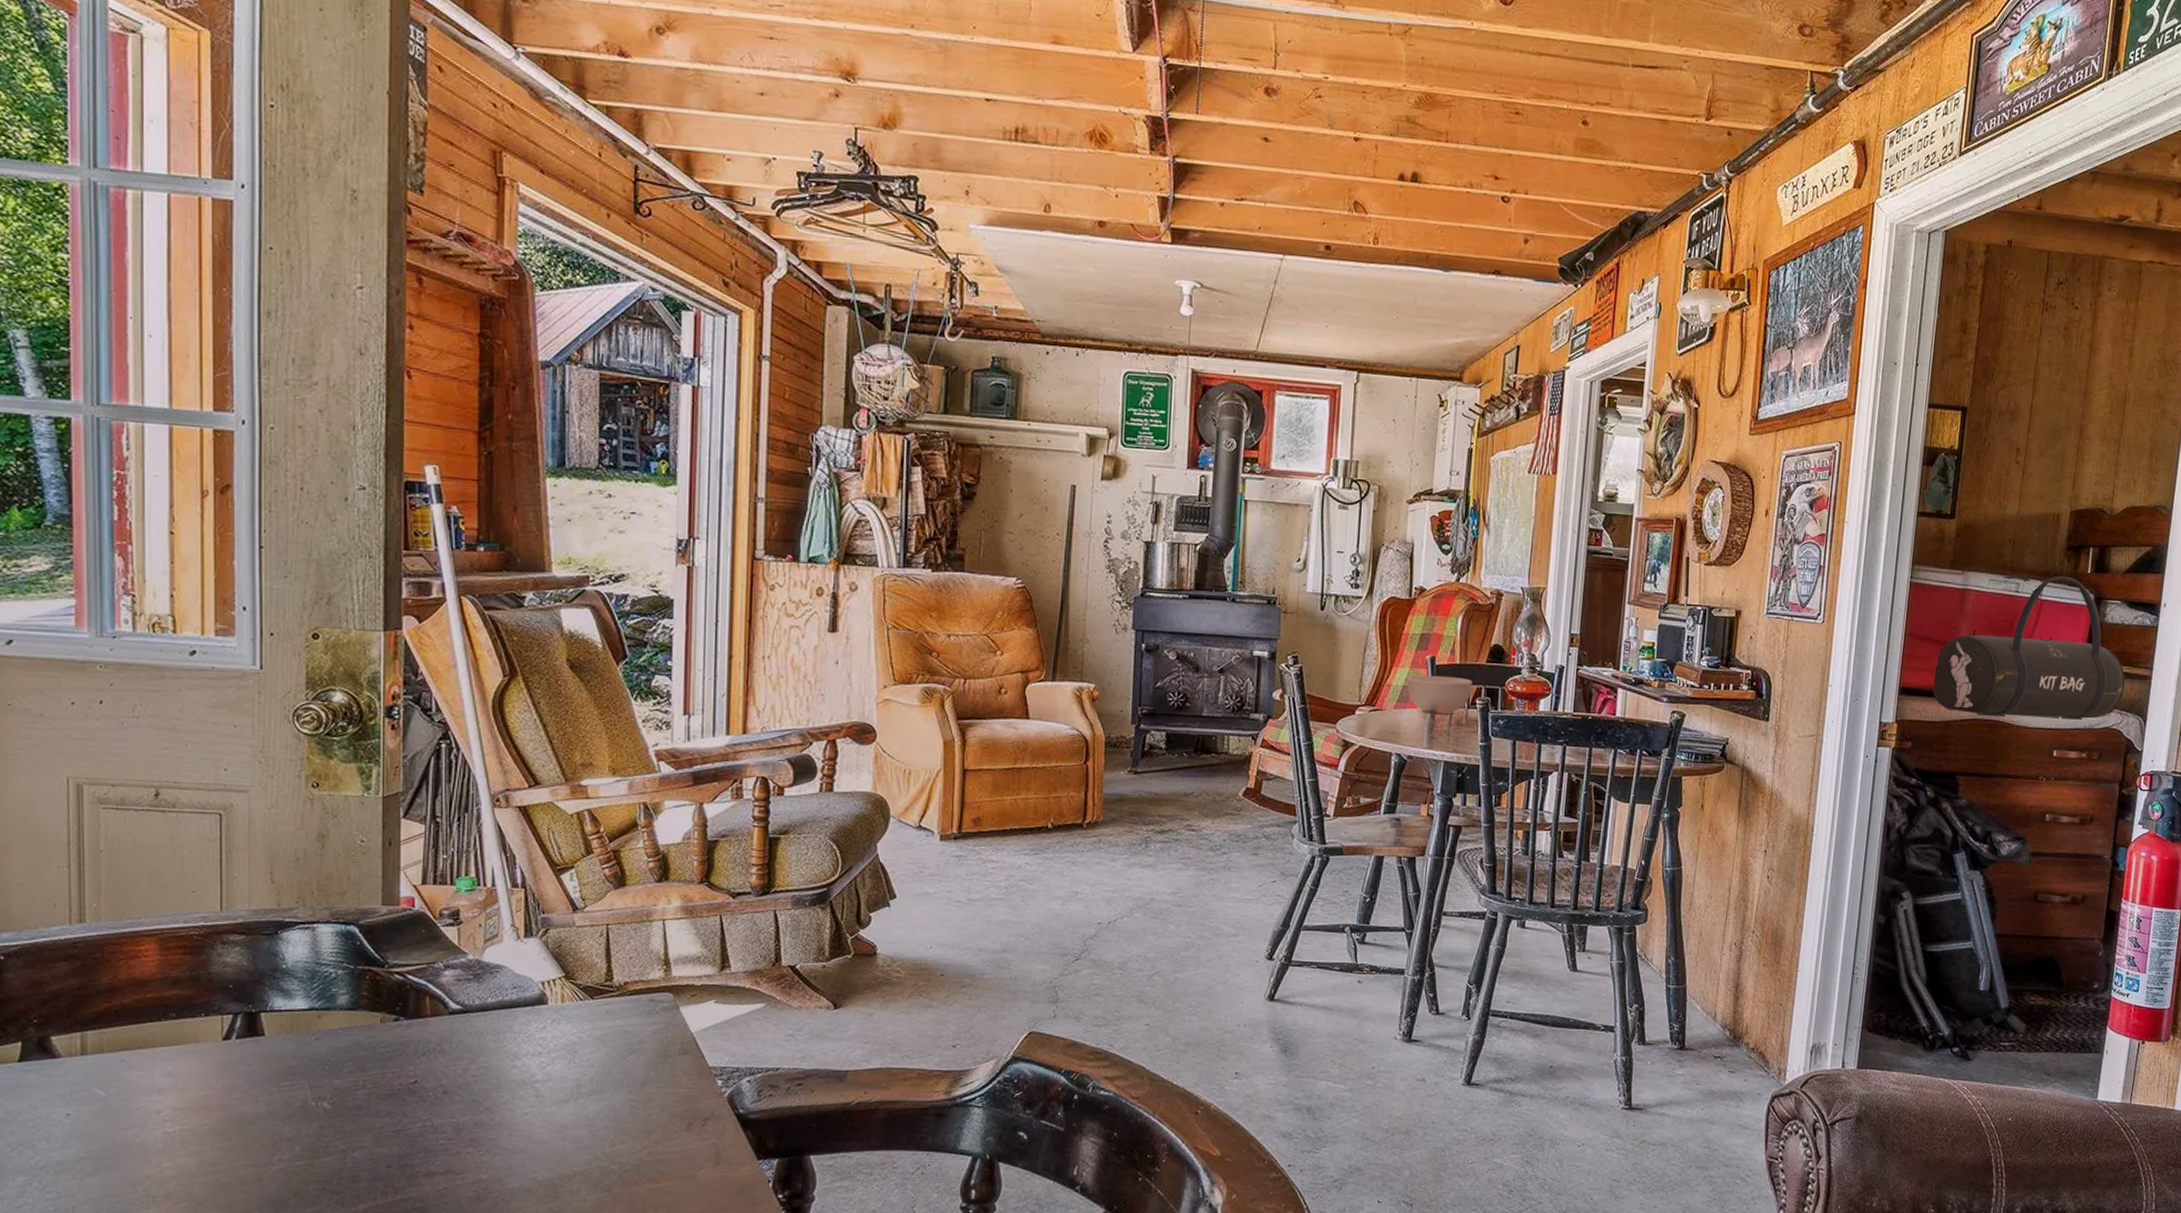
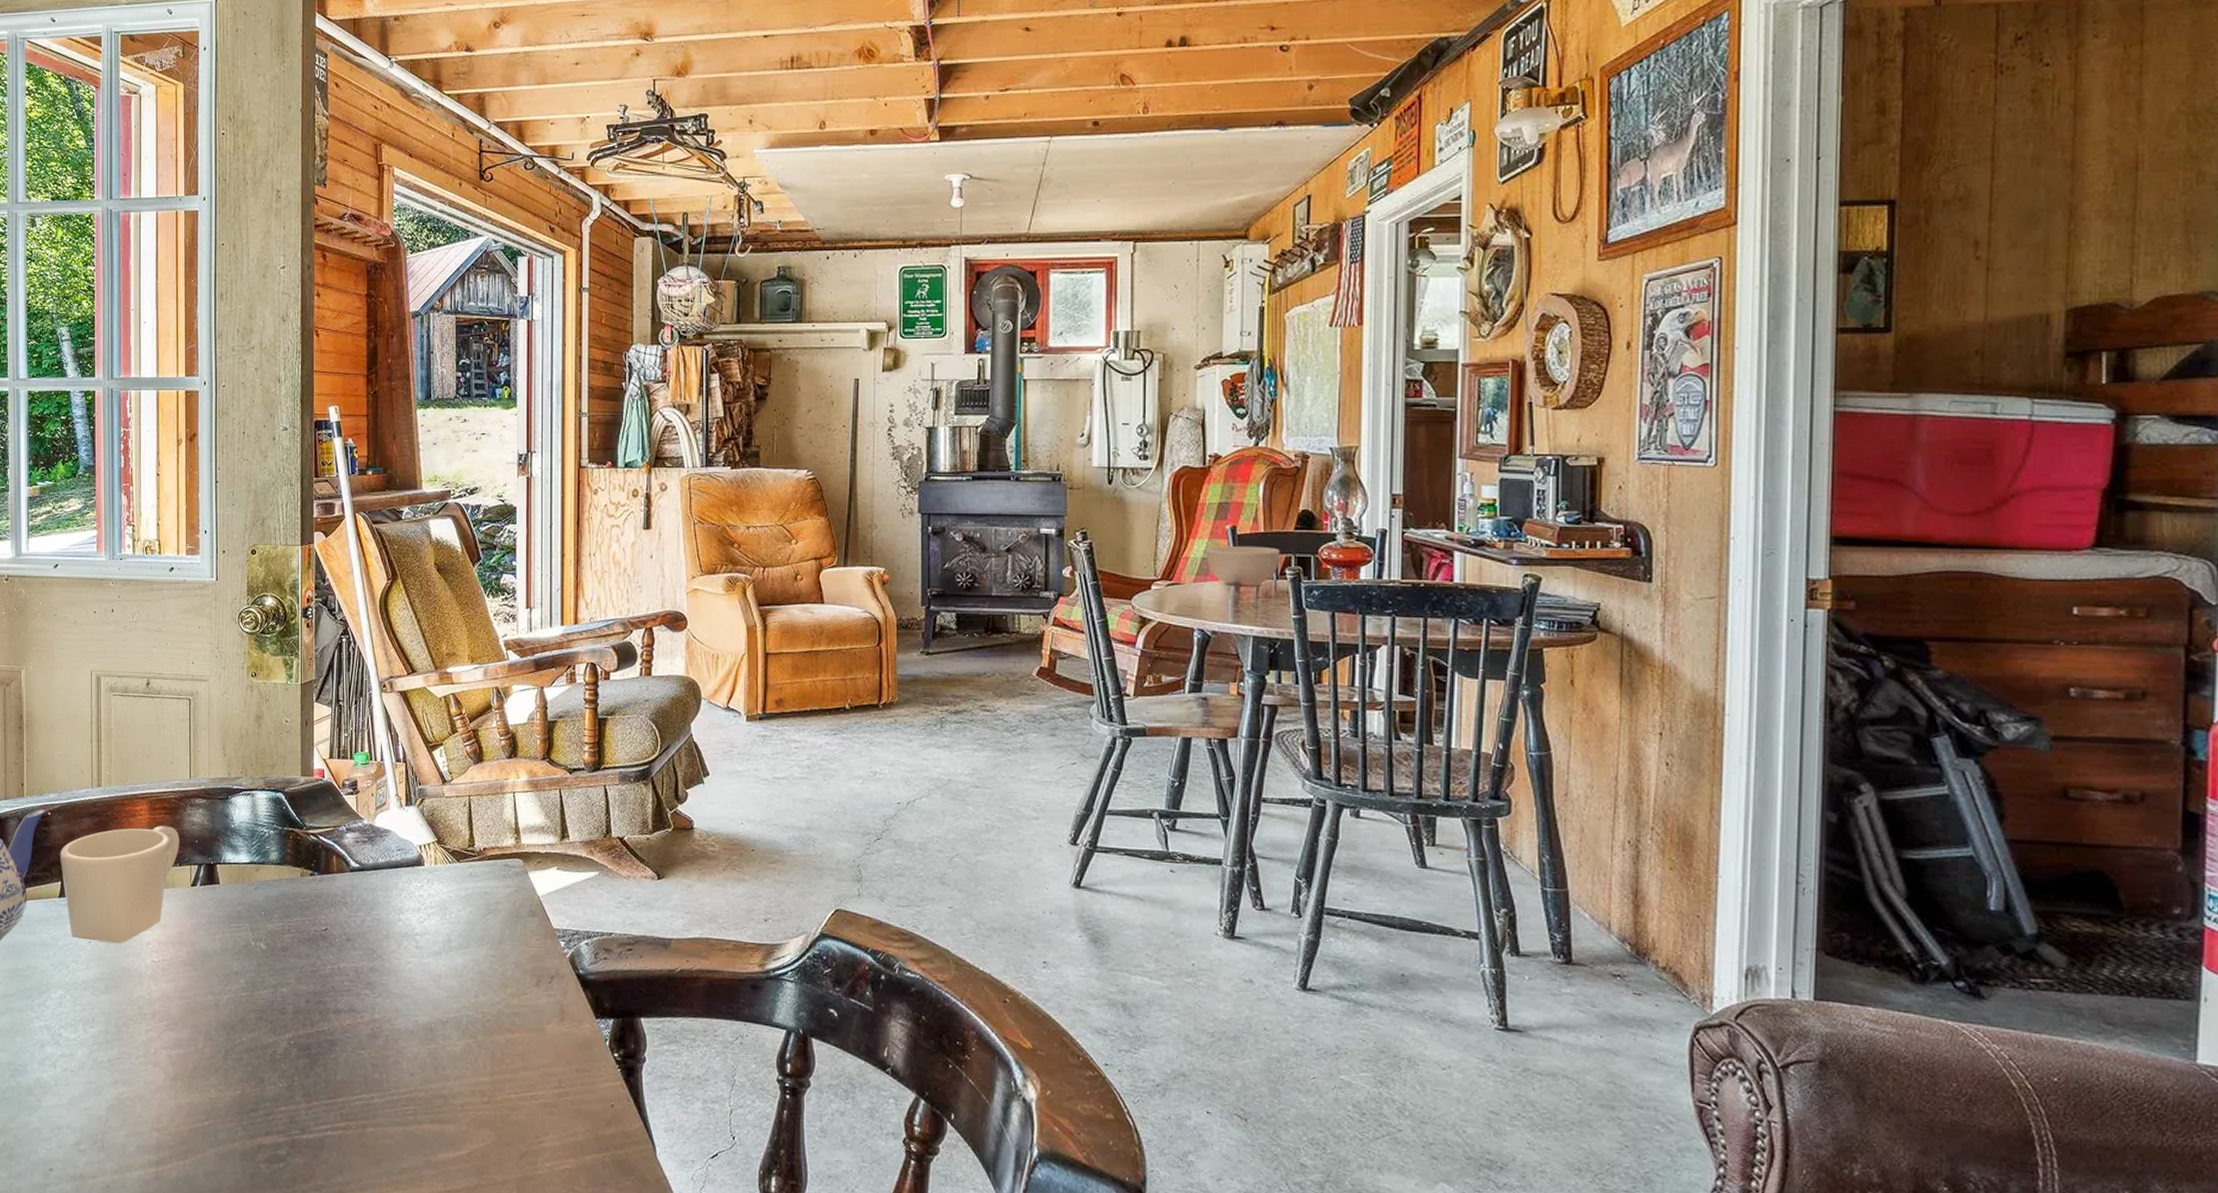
mug: none [18,968,206,1113] -> present [59,825,180,943]
duffel bag: present [1931,574,2126,719] -> none [1877,389,2179,567]

